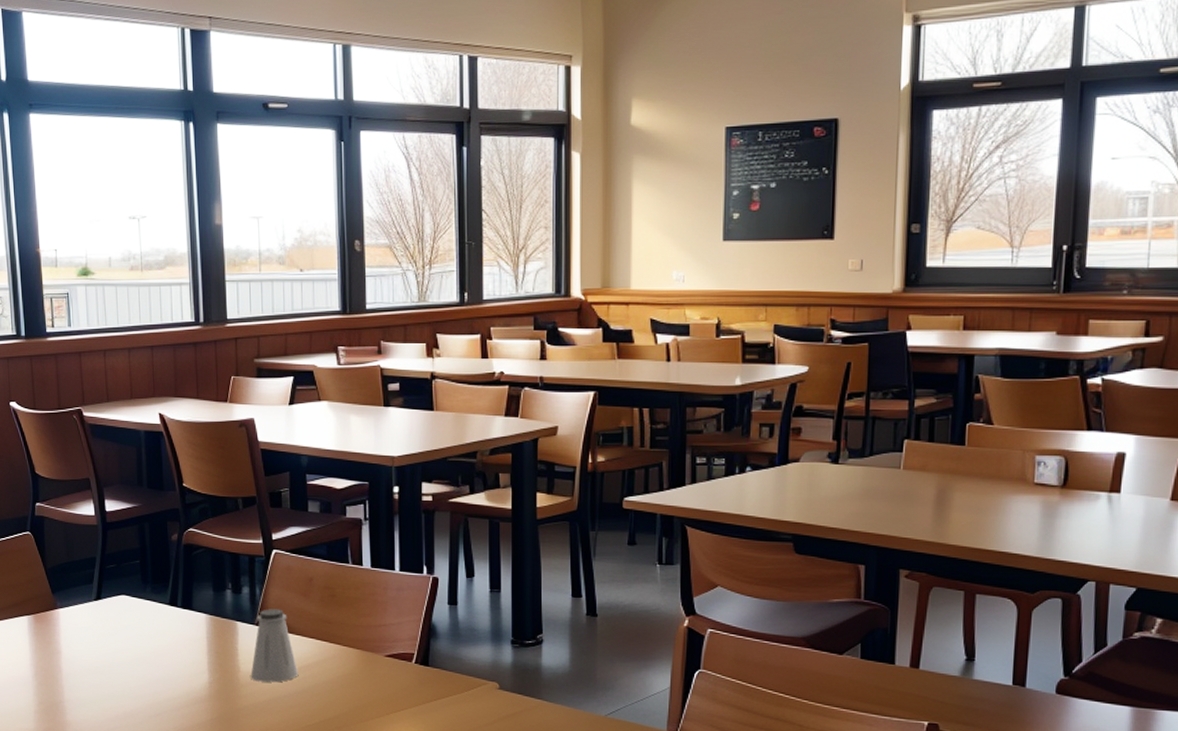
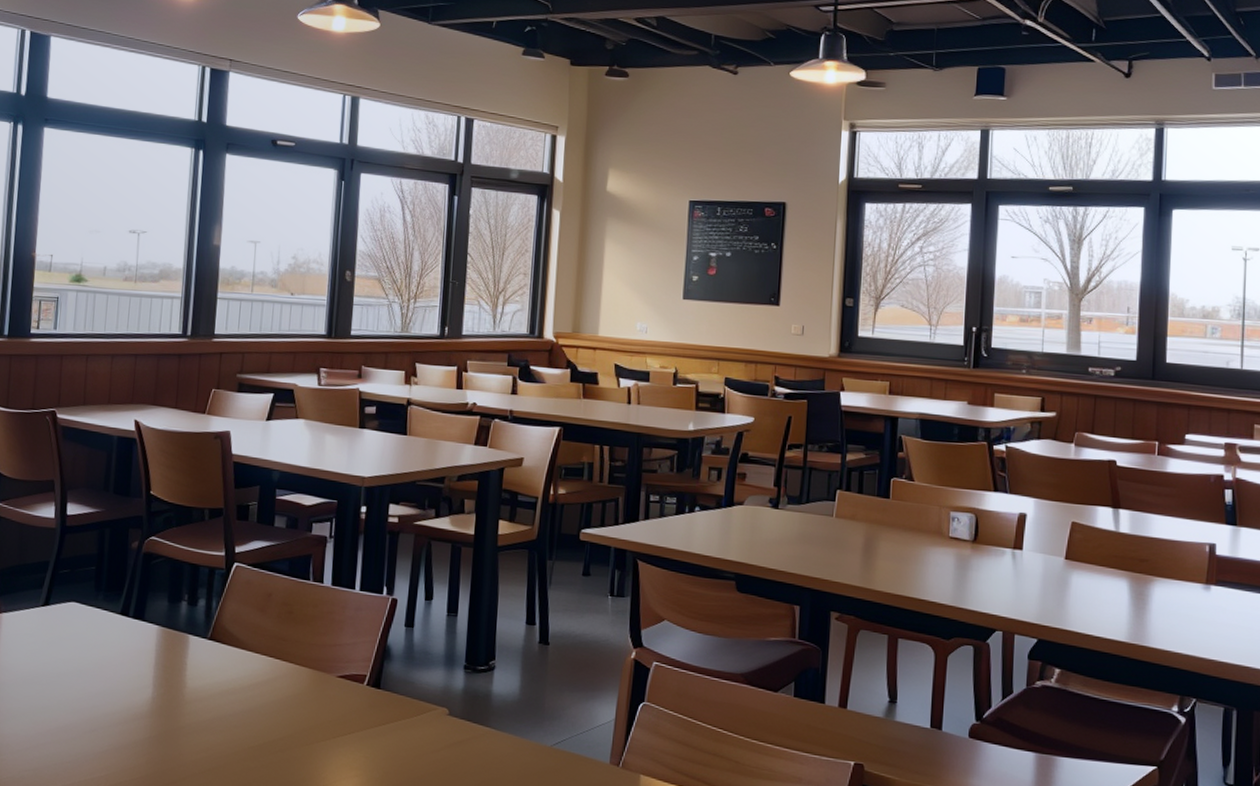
saltshaker: present [250,609,299,683] -> none [196,623,247,701]

